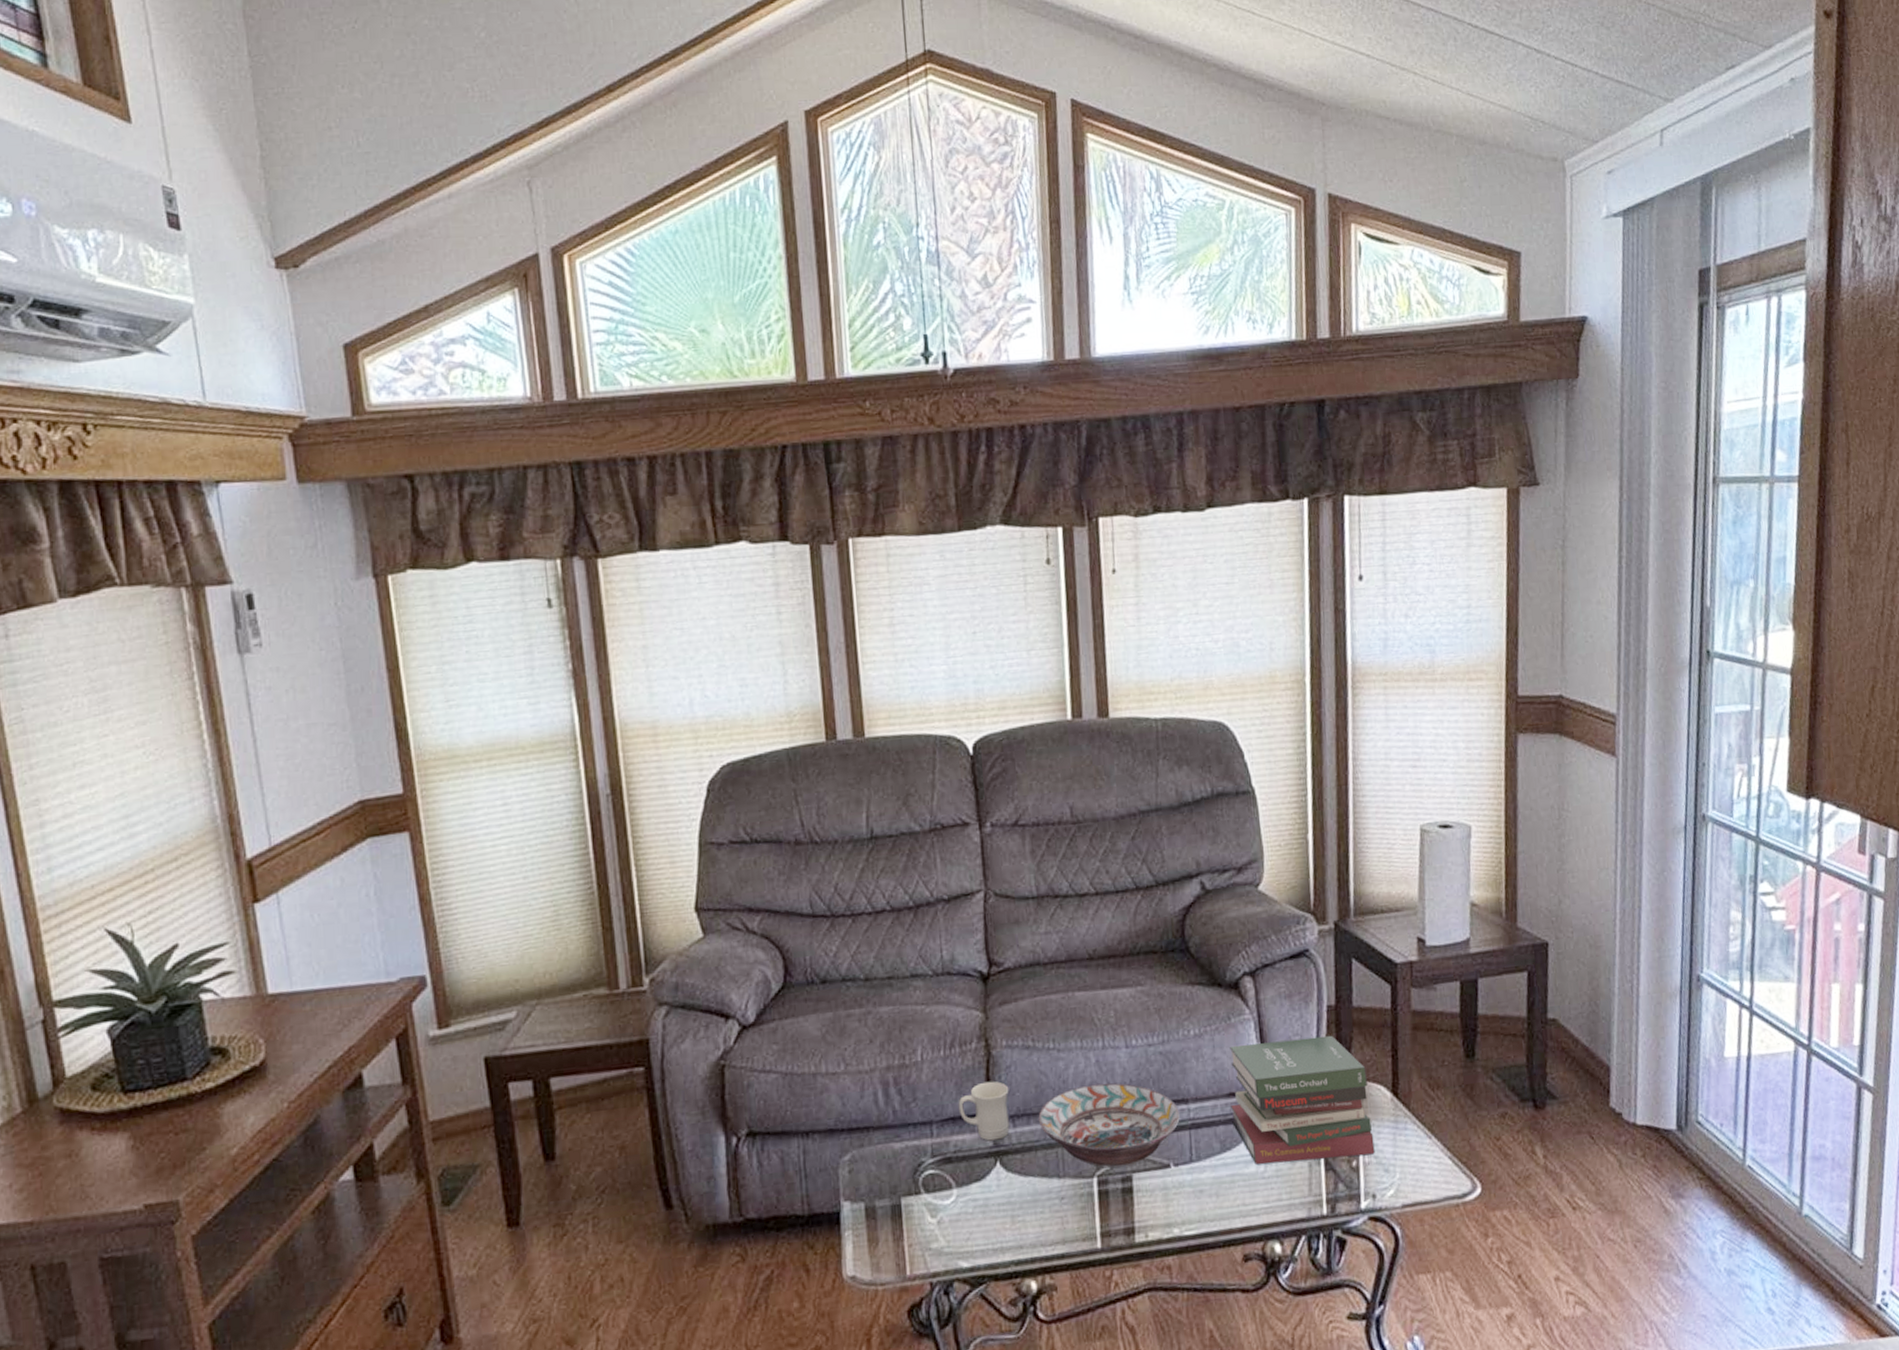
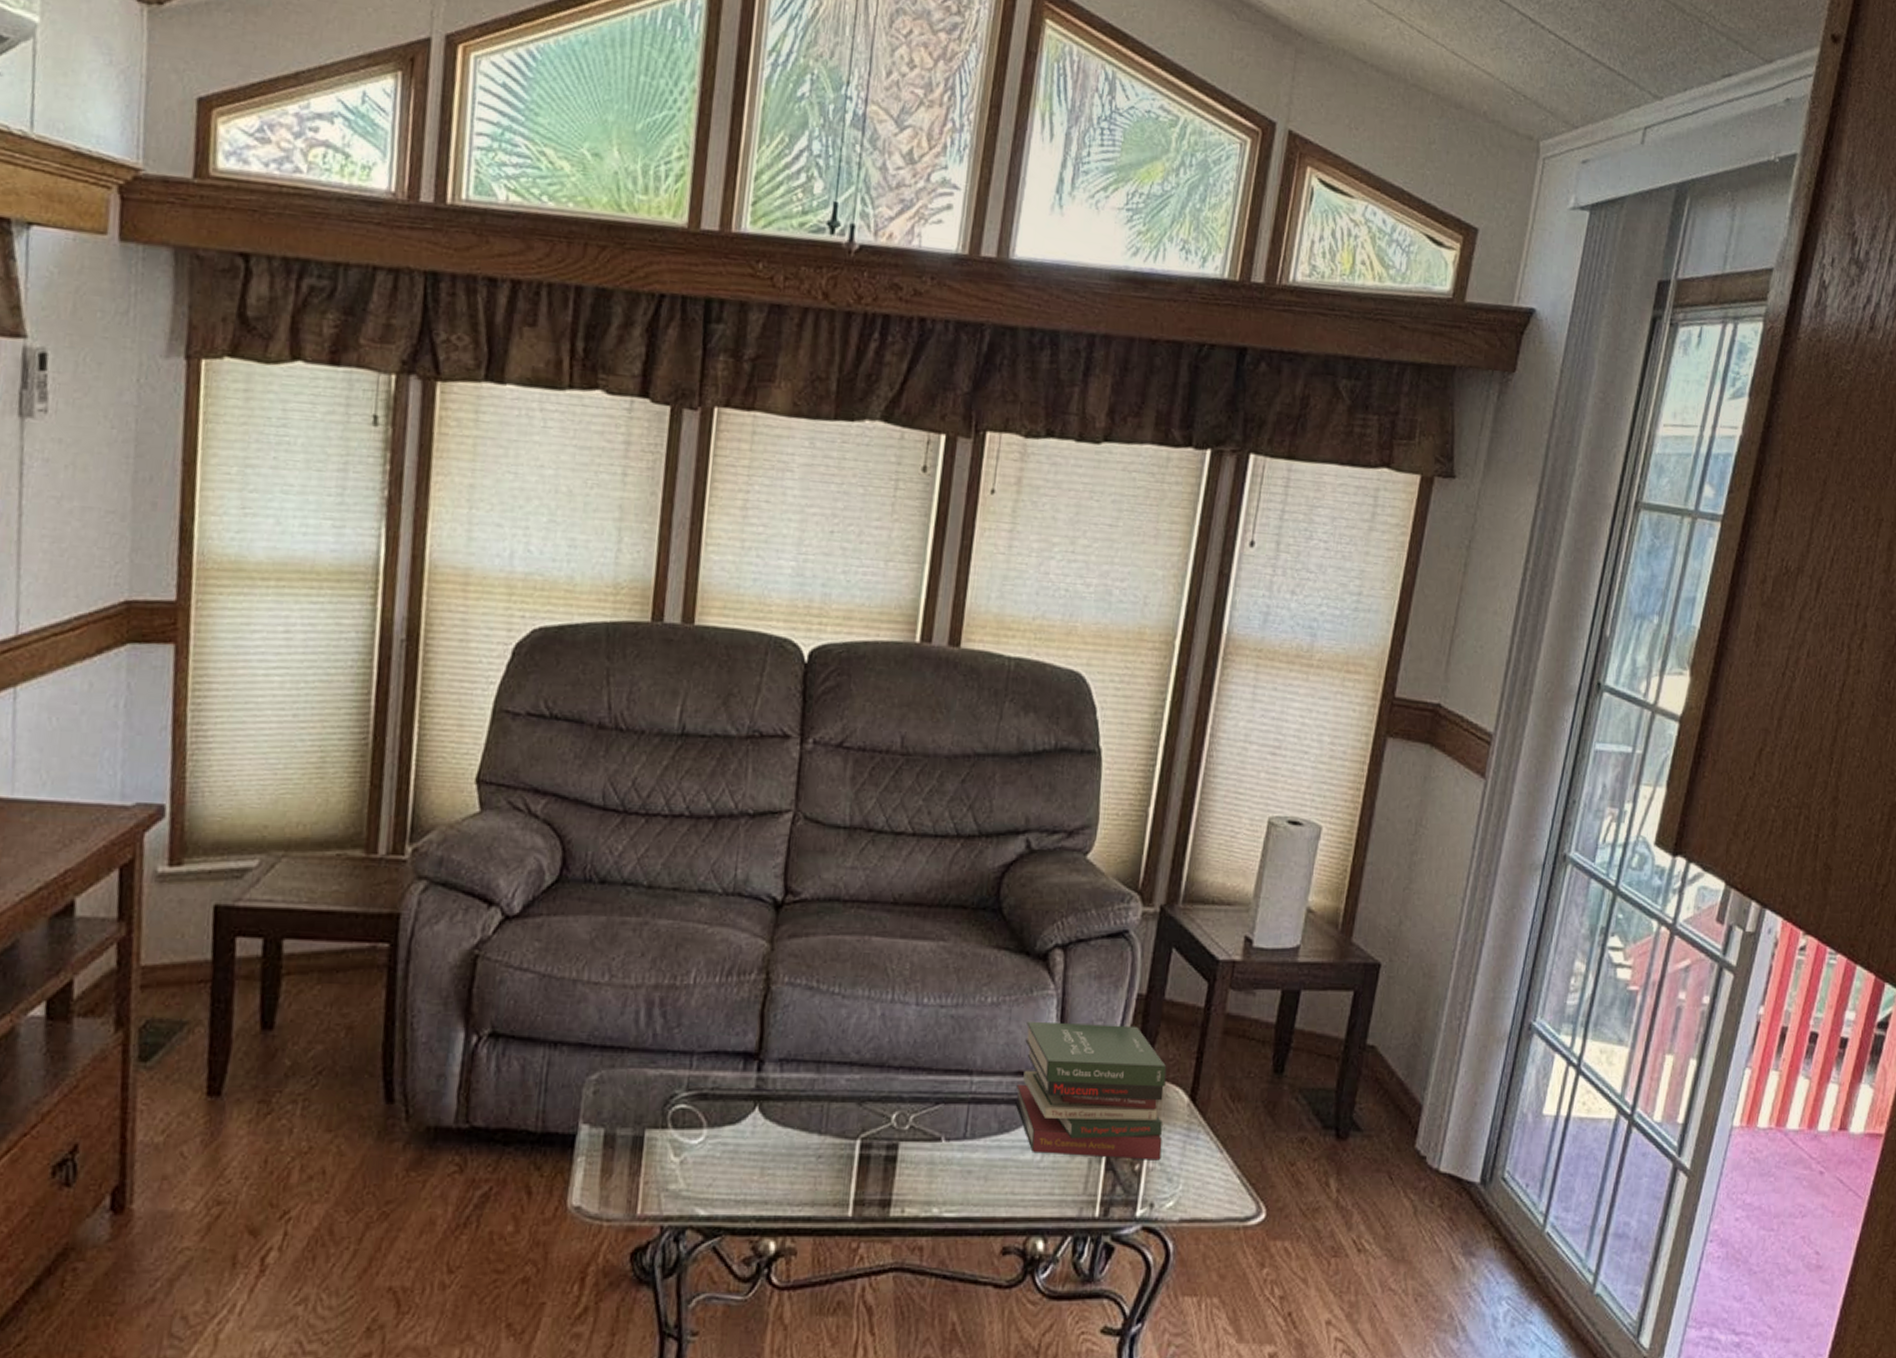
mug: present [958,1081,1010,1142] -> none [724,1018,783,1085]
decorative bowl: present [1038,1083,1180,1169] -> none [808,1038,961,1134]

